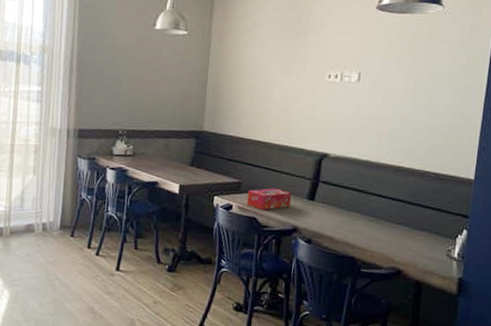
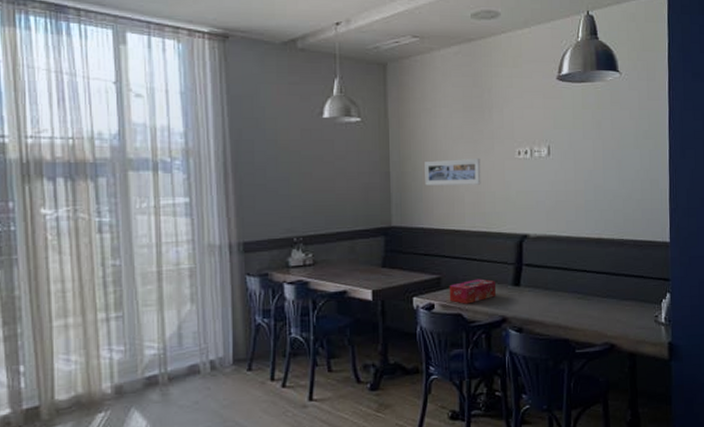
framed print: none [237,75,292,102] -> present [425,158,481,186]

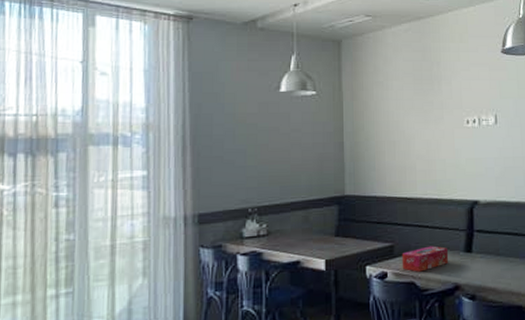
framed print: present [425,158,481,186] -> none [377,127,432,155]

